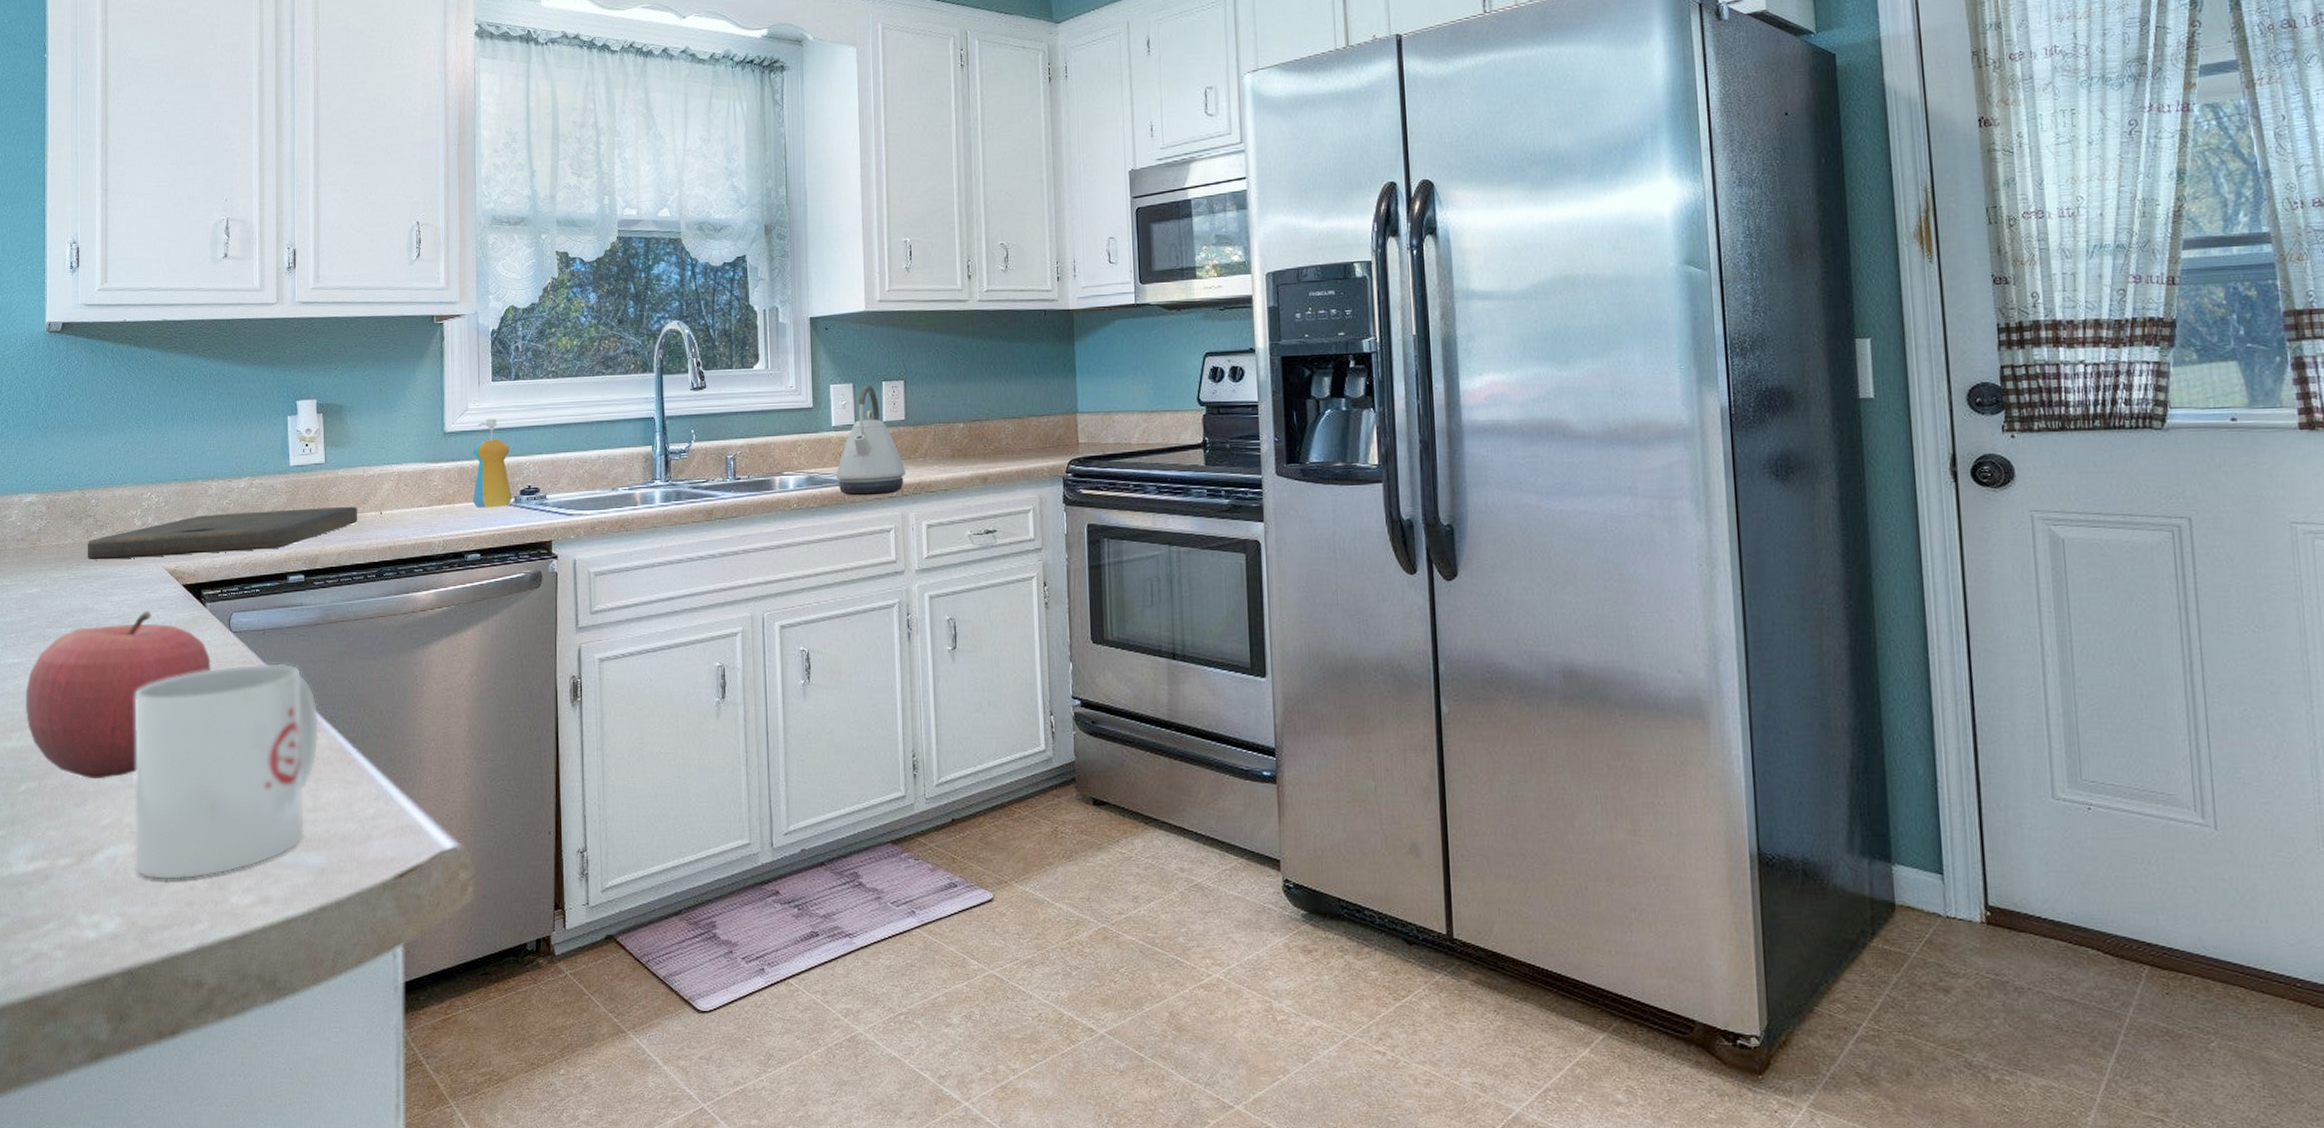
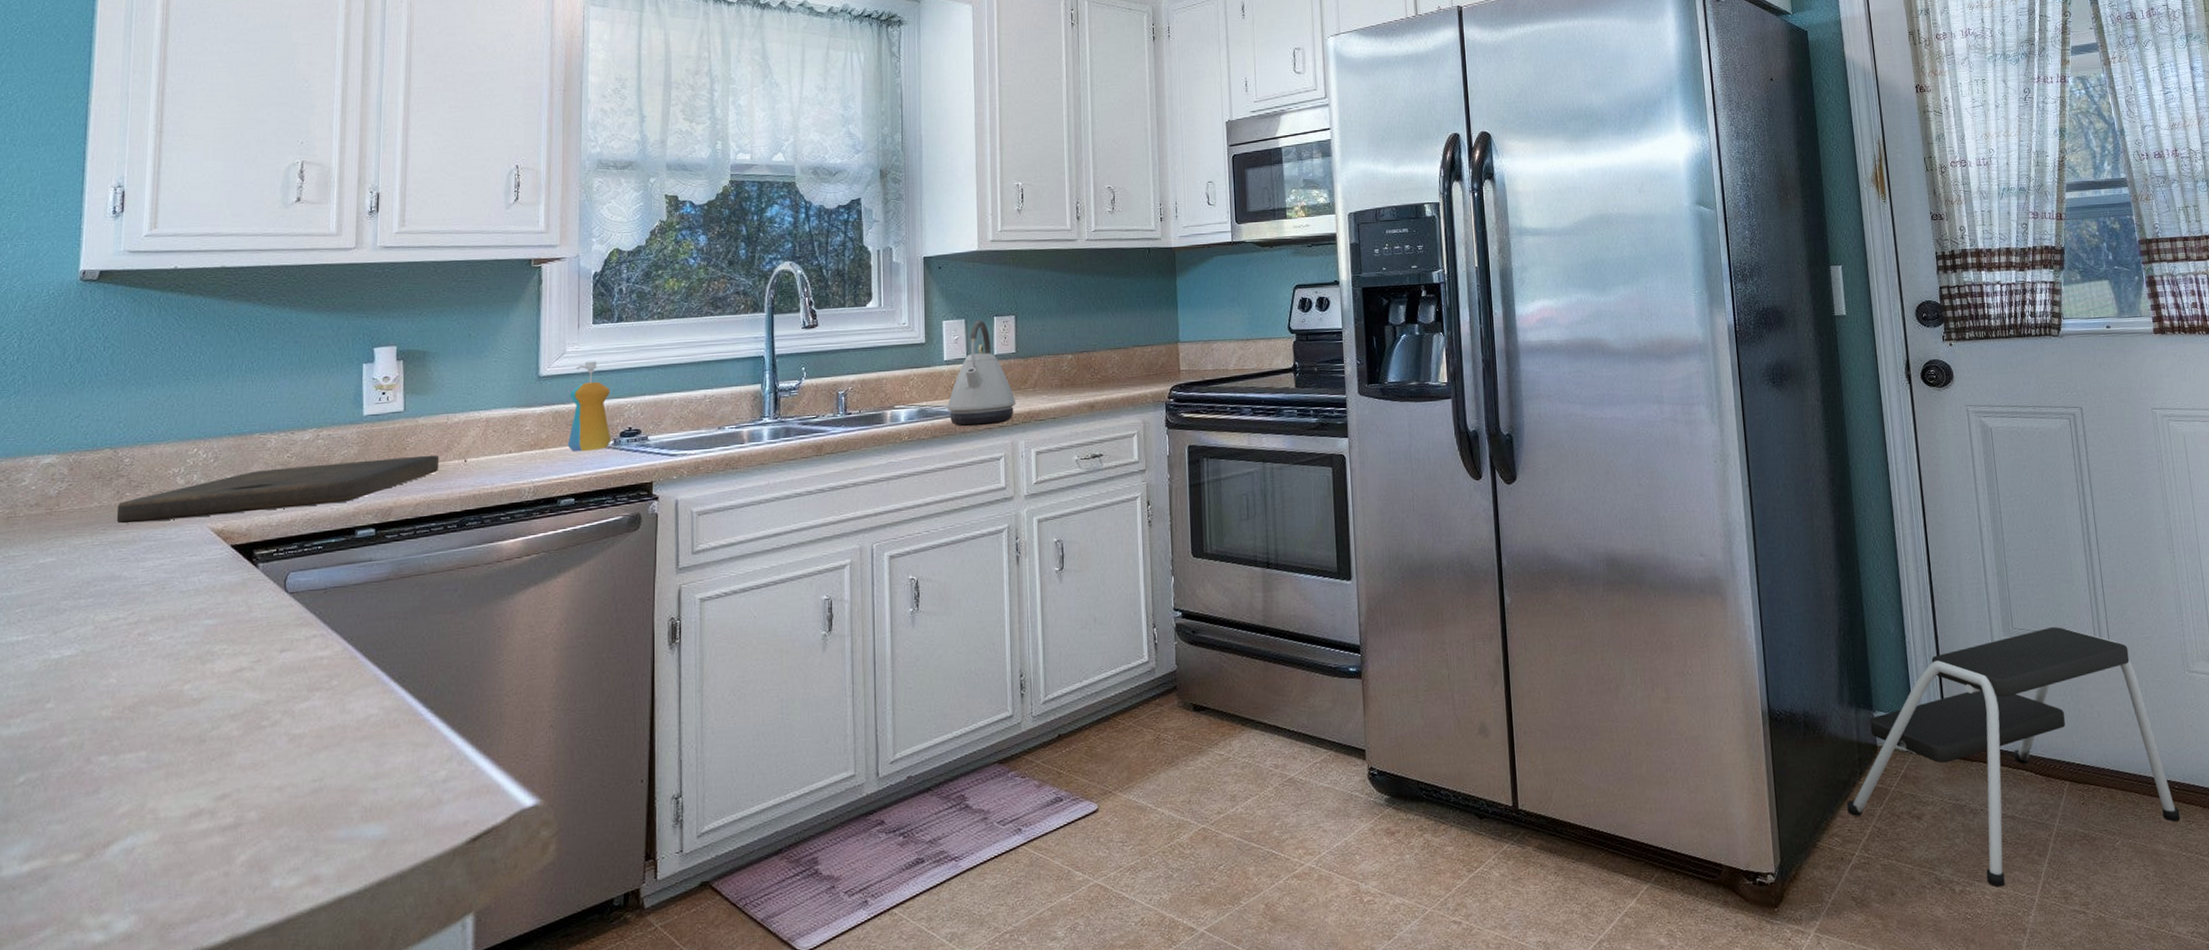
fruit: present [25,611,212,779] -> none [29,575,262,764]
mug: present [134,662,320,880] -> none [157,622,387,869]
step stool: none [1854,782,2303,1080] -> present [1847,627,2181,887]

